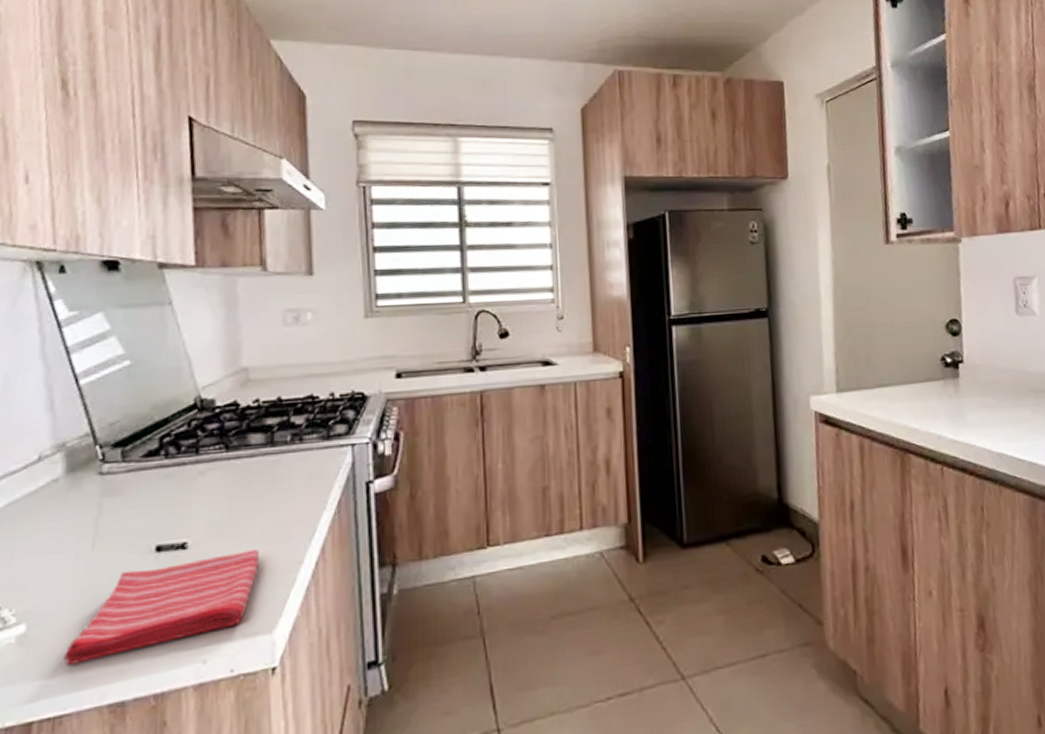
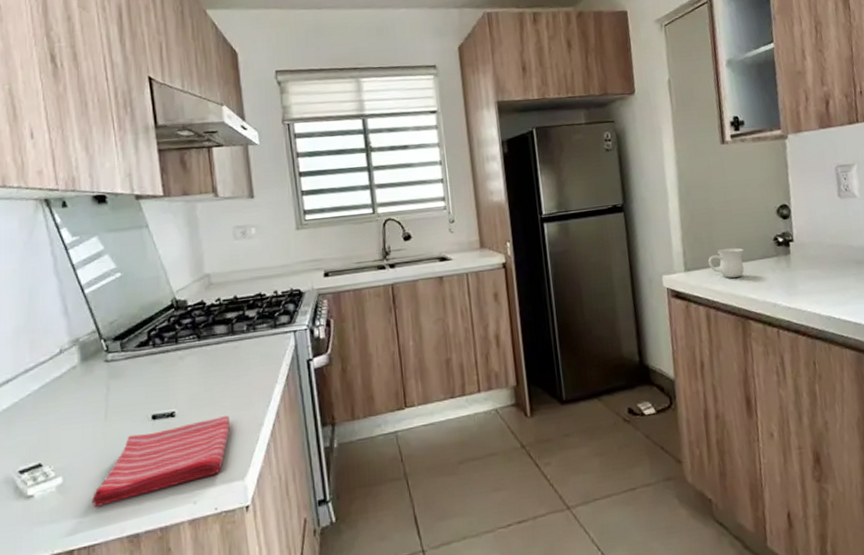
mug: none [865,367,906,403] -> present [708,248,745,278]

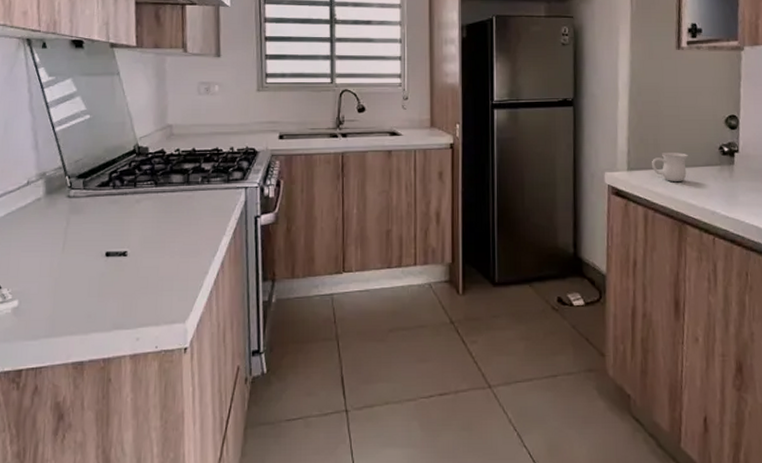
dish towel: present [91,416,230,507] -> none [42,261,177,332]

